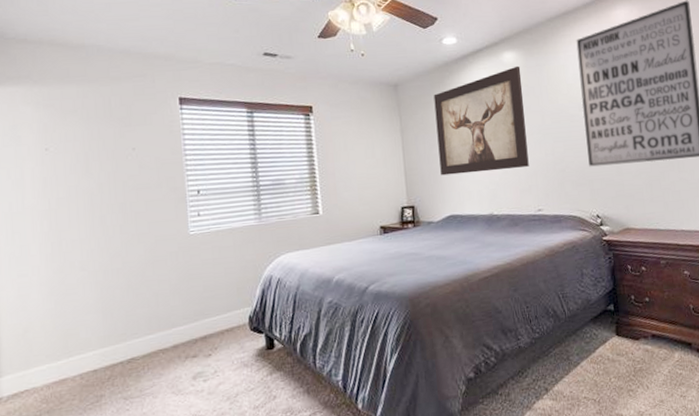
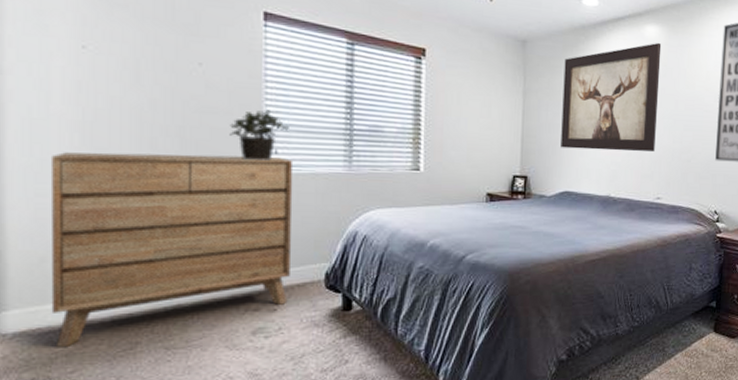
dresser: none [28,218,220,406] -> present [50,152,294,348]
potted plant: none [160,179,207,224] -> present [229,110,289,161]

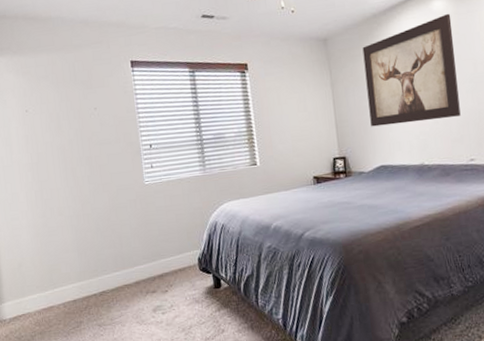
dresser: present [50,152,294,348] -> none [17,169,175,328]
potted plant: present [229,110,289,161] -> none [119,134,158,175]

